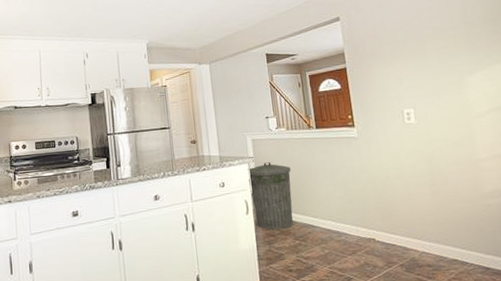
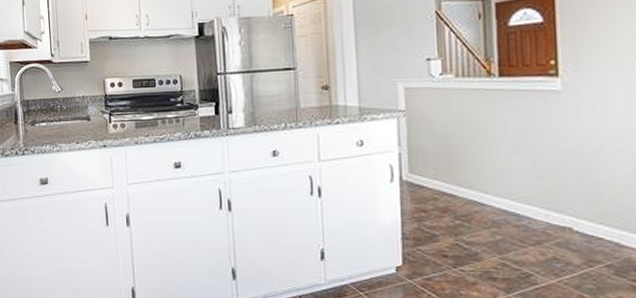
trash can: present [247,162,293,230] -> none [396,118,457,204]

